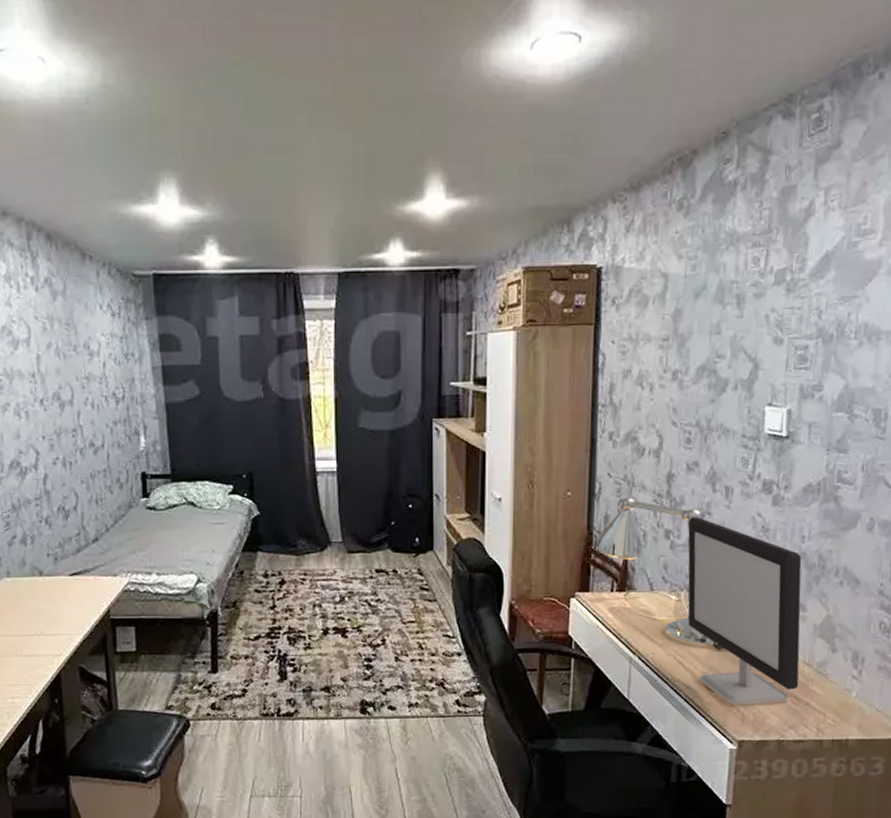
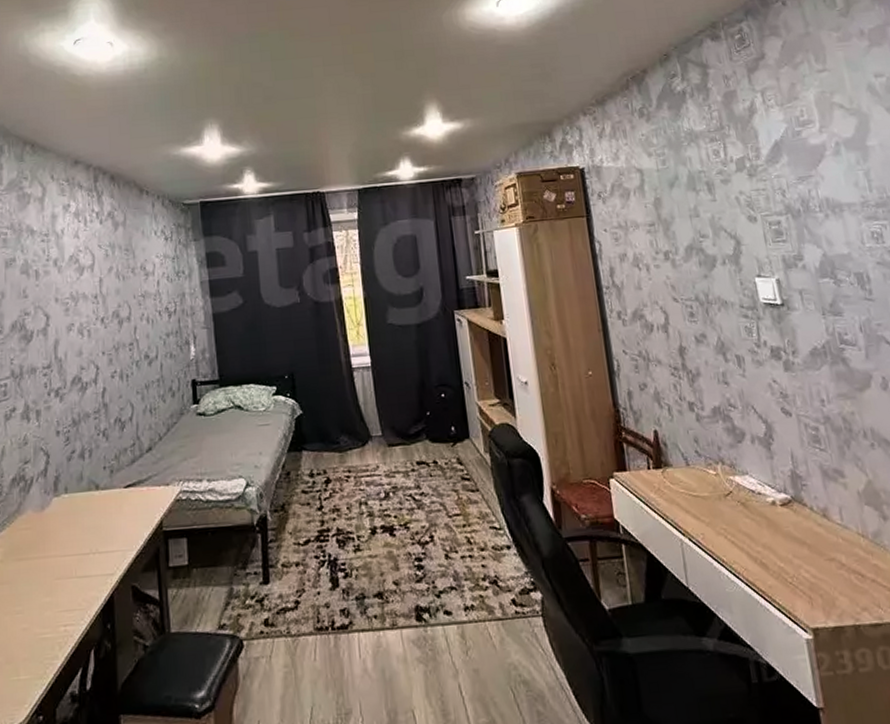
desk lamp: present [595,497,724,650] -> none [623,372,773,526]
computer monitor: present [687,517,802,706] -> none [708,387,860,588]

